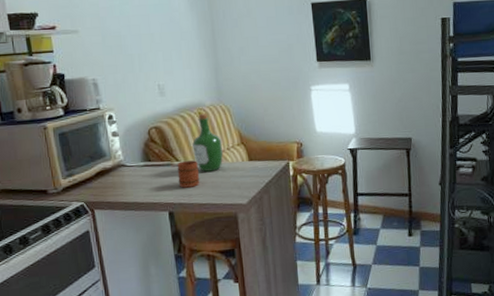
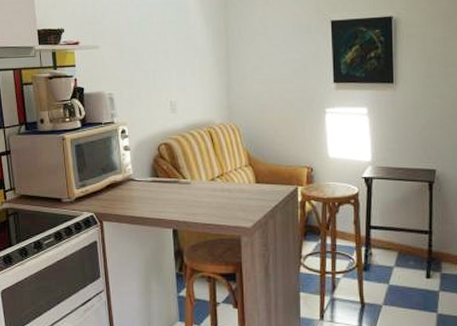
mug: present [177,160,200,188] -> none [184,179,205,206]
wine bottle: present [192,113,223,172] -> none [200,131,229,191]

